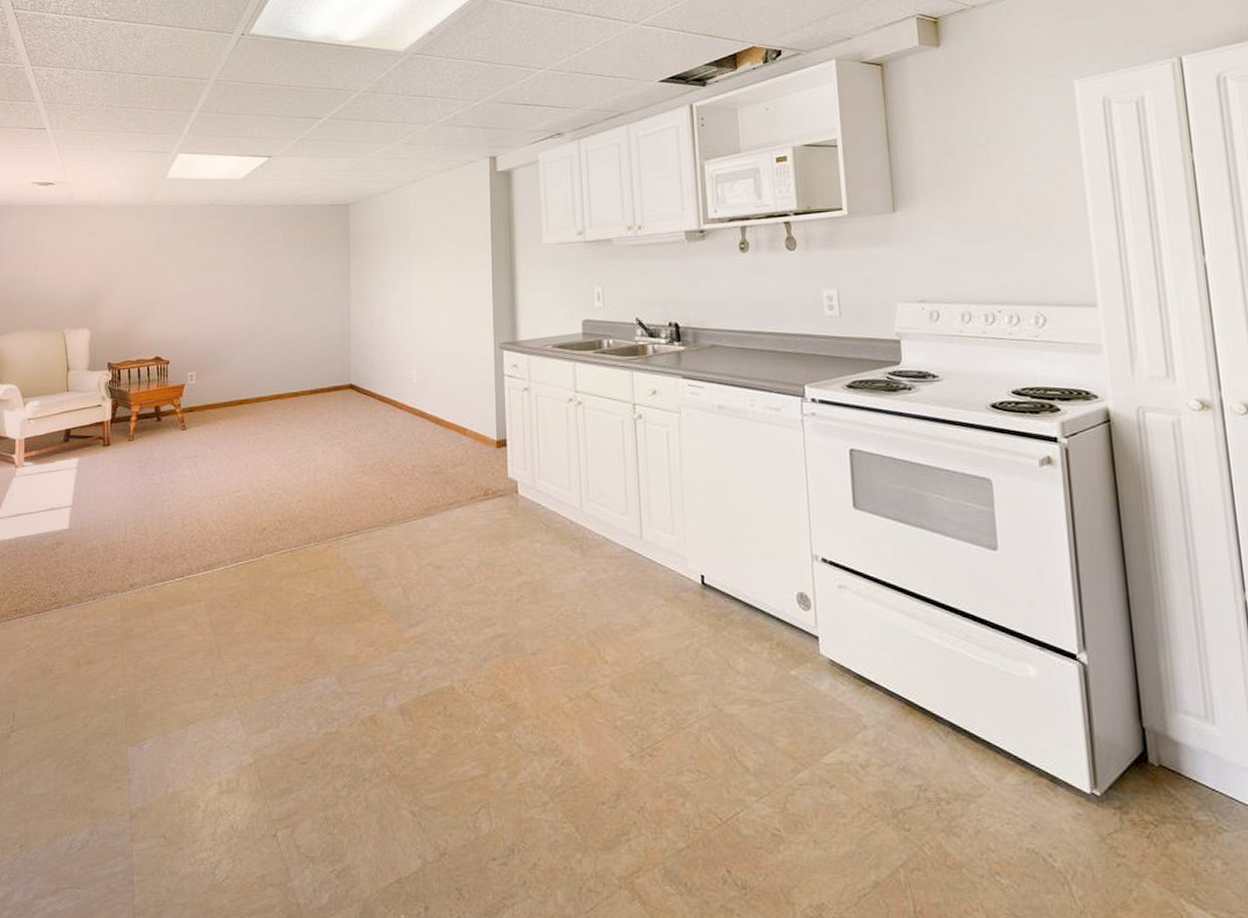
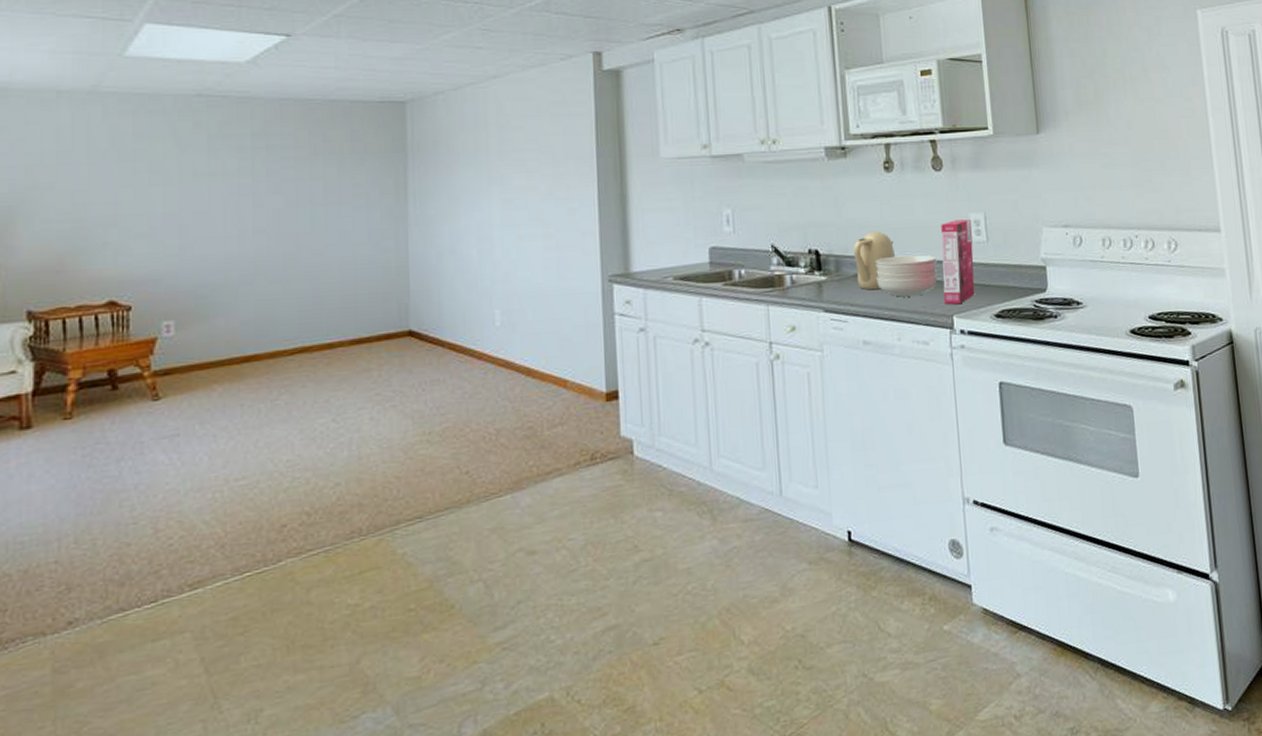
kettle: none [709,306,750,360] -> present [853,231,896,290]
bowl: none [730,328,790,367] -> present [875,254,938,297]
cereal box: none [793,295,827,375] -> present [941,219,975,305]

